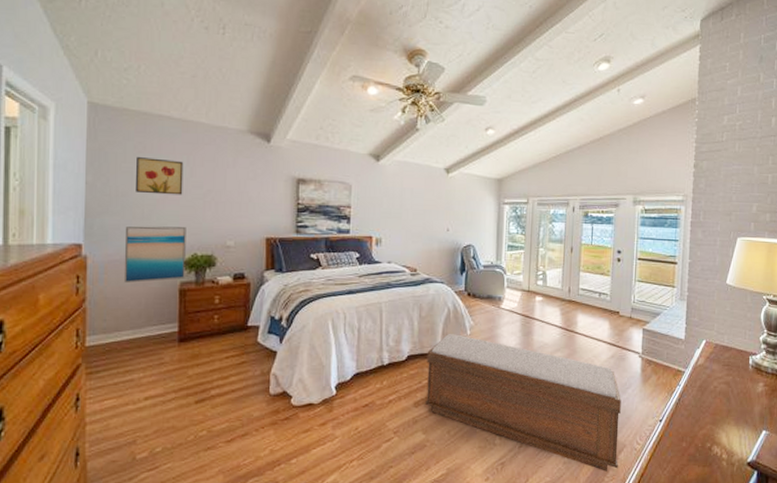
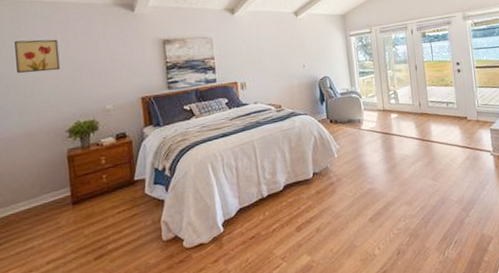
wall art: present [123,226,186,284] -> none [10,98,71,158]
bench: present [425,334,621,472] -> none [301,159,489,265]

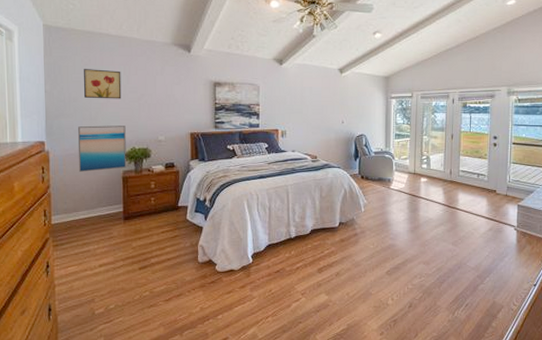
wall art: none [10,98,71,158] -> present [77,125,126,173]

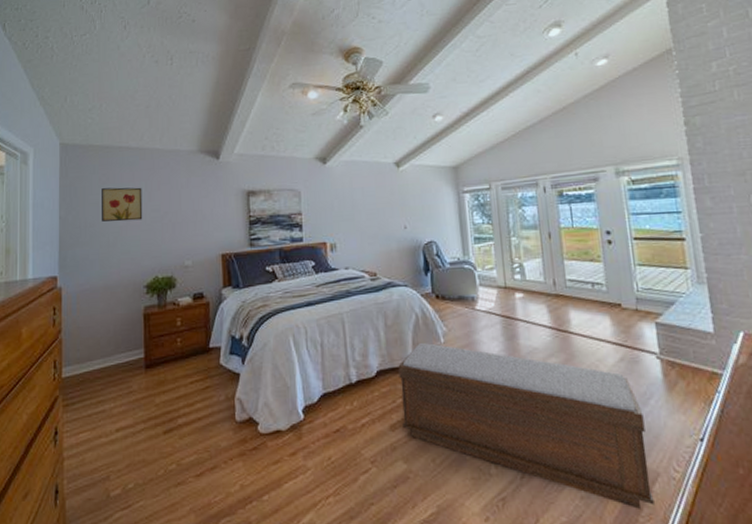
wall art: present [77,125,126,173] -> none [93,251,148,312]
bench: none [327,211,499,328] -> present [398,343,655,509]

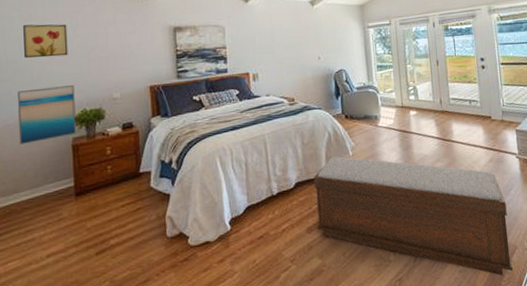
wall art: none [93,251,148,312] -> present [16,85,77,146]

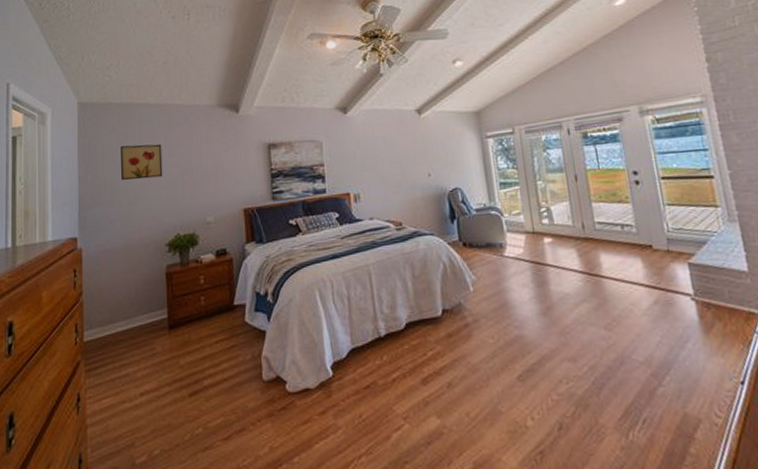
wall art: present [16,85,77,146] -> none [113,208,170,273]
bench: present [313,156,513,276] -> none [427,292,698,458]

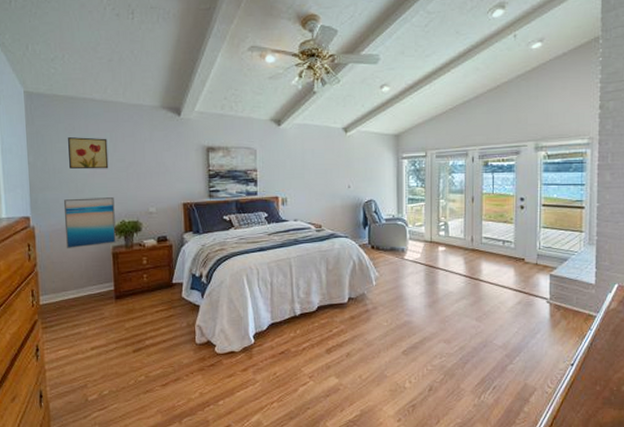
wall art: none [113,208,170,273] -> present [63,197,116,249]

